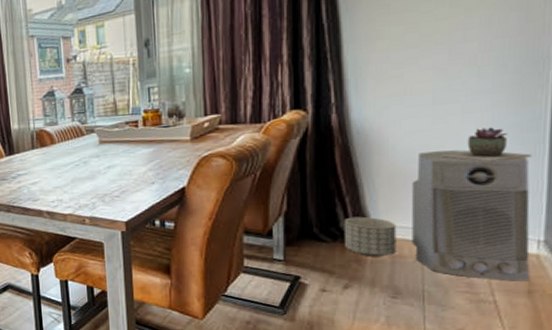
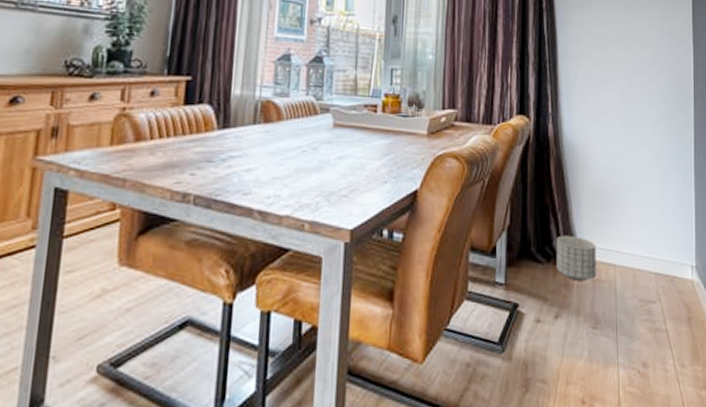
air purifier: present [411,149,531,282] -> none [607,172,689,308]
succulent plant: present [440,127,533,163] -> none [626,153,685,187]

